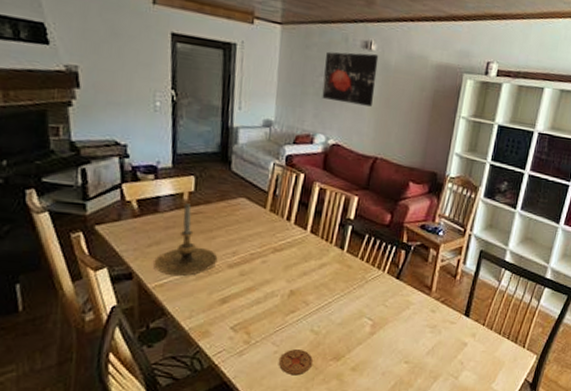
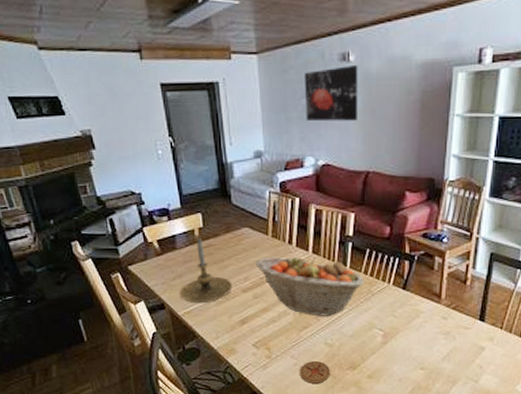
fruit basket: none [247,232,360,301] -> present [255,256,365,316]

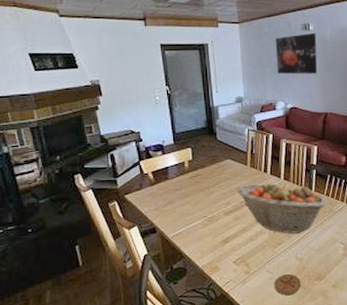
candle holder: present [180,238,232,304] -> none [170,169,216,227]

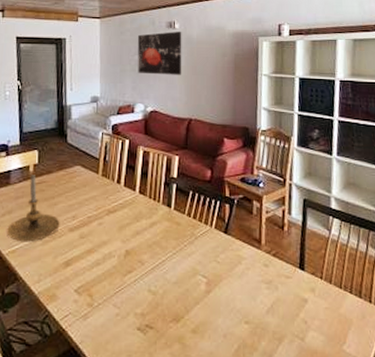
candle holder: none [170,169,216,227] -> present [7,175,60,242]
fruit basket: present [236,182,327,234] -> none [84,195,188,260]
coaster: present [275,274,301,296] -> none [122,311,153,340]

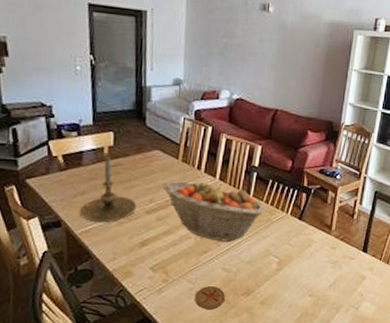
fruit basket: none [84,195,188,260] -> present [162,180,265,242]
coaster: none [122,311,153,340] -> present [195,286,225,310]
wall art: present [138,32,182,75] -> none [225,15,276,63]

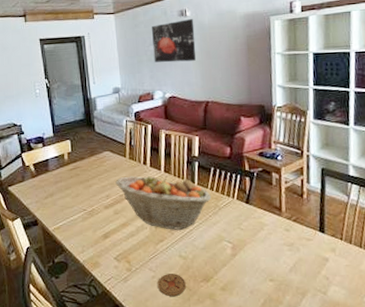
candle holder: present [79,156,137,223] -> none [51,161,96,220]
wall art: none [225,15,276,63] -> present [152,19,196,63]

